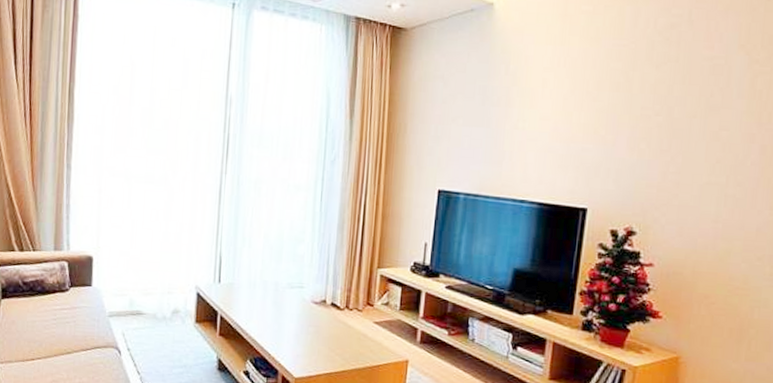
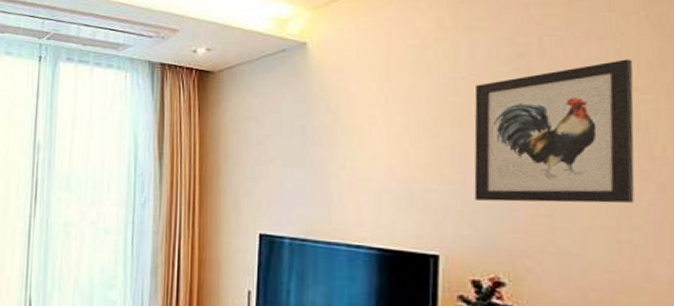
wall art: none [621,34,759,163] -> present [474,59,635,204]

